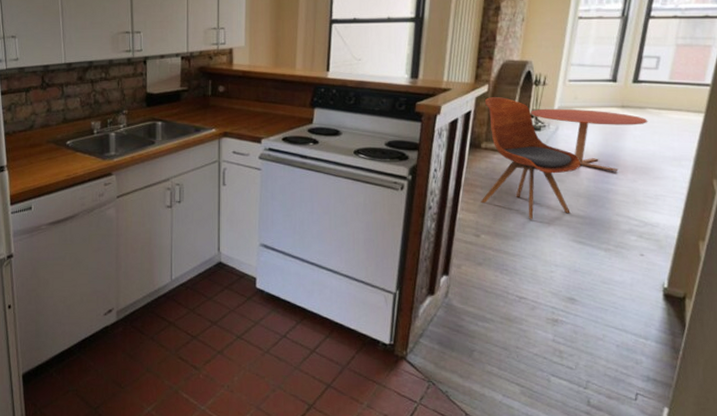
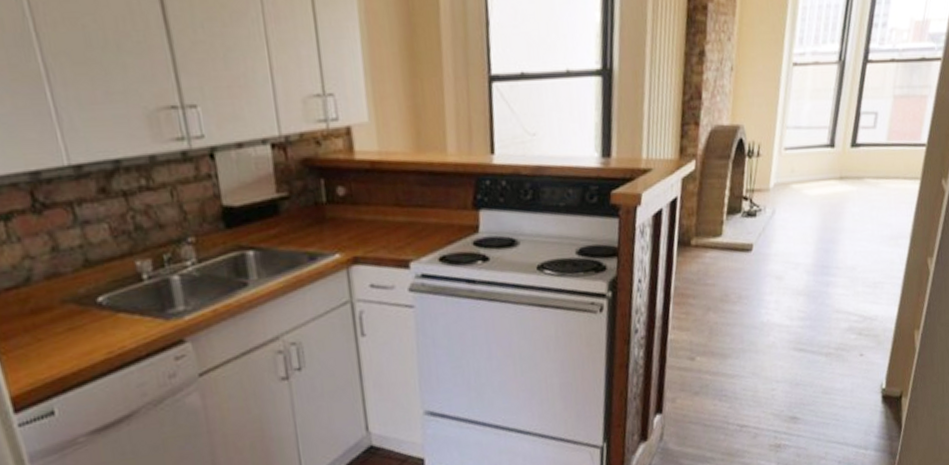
dining chair: present [481,96,580,220] -> none [693,175,799,331]
round table: present [531,108,648,172] -> none [745,185,867,260]

